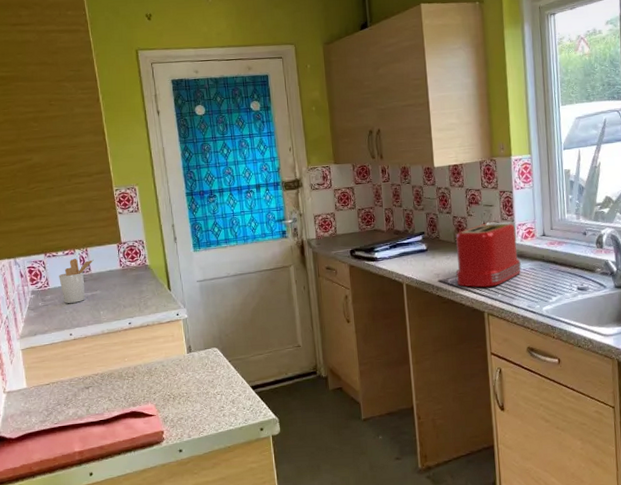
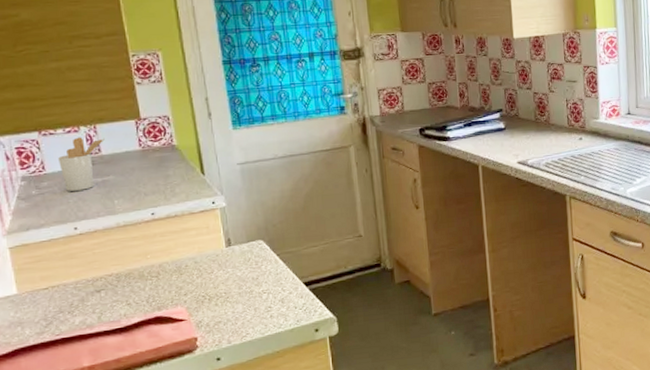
toaster: present [455,222,522,288] -> none [535,99,606,170]

